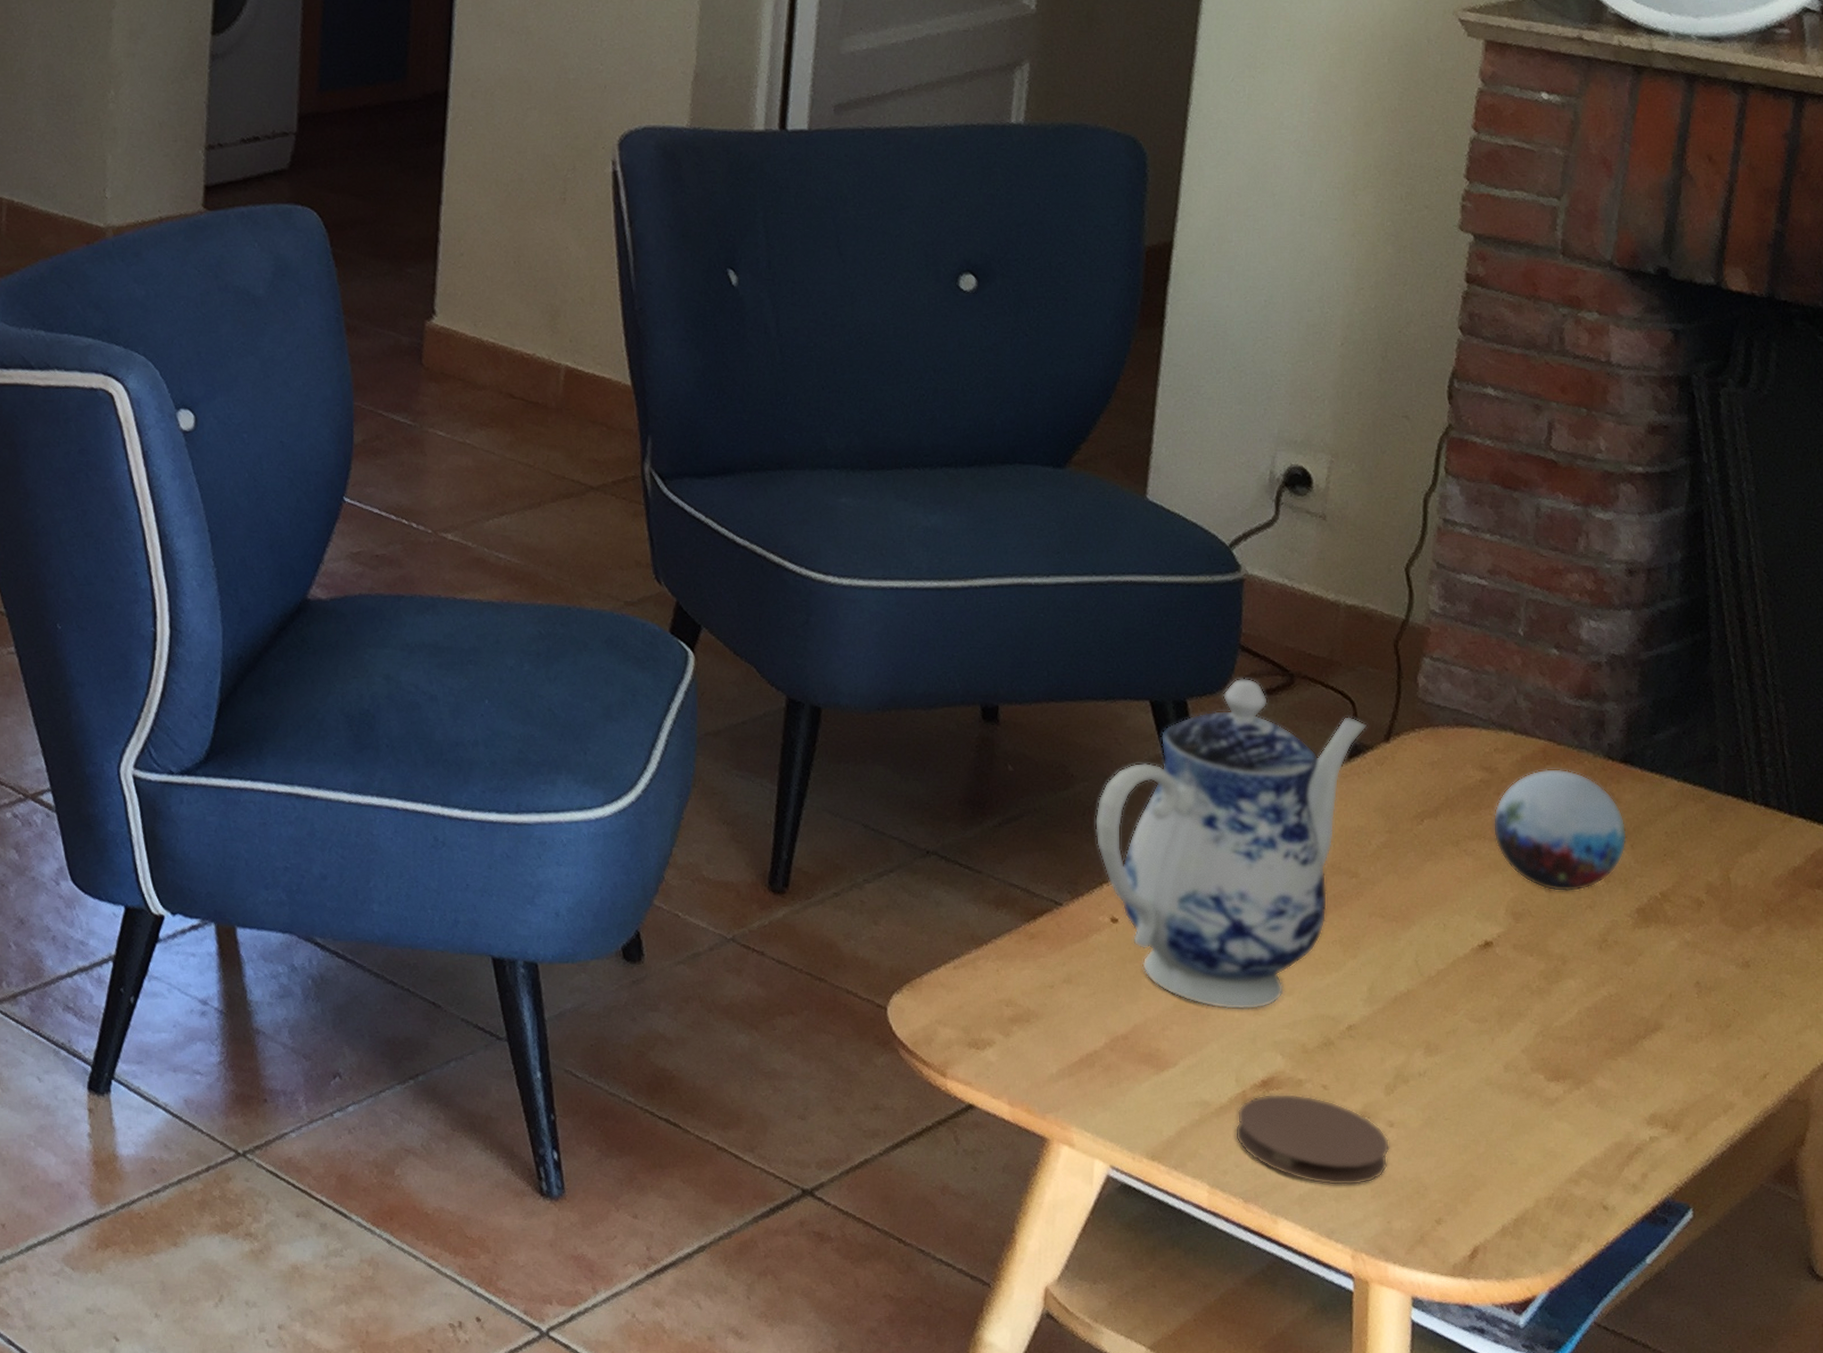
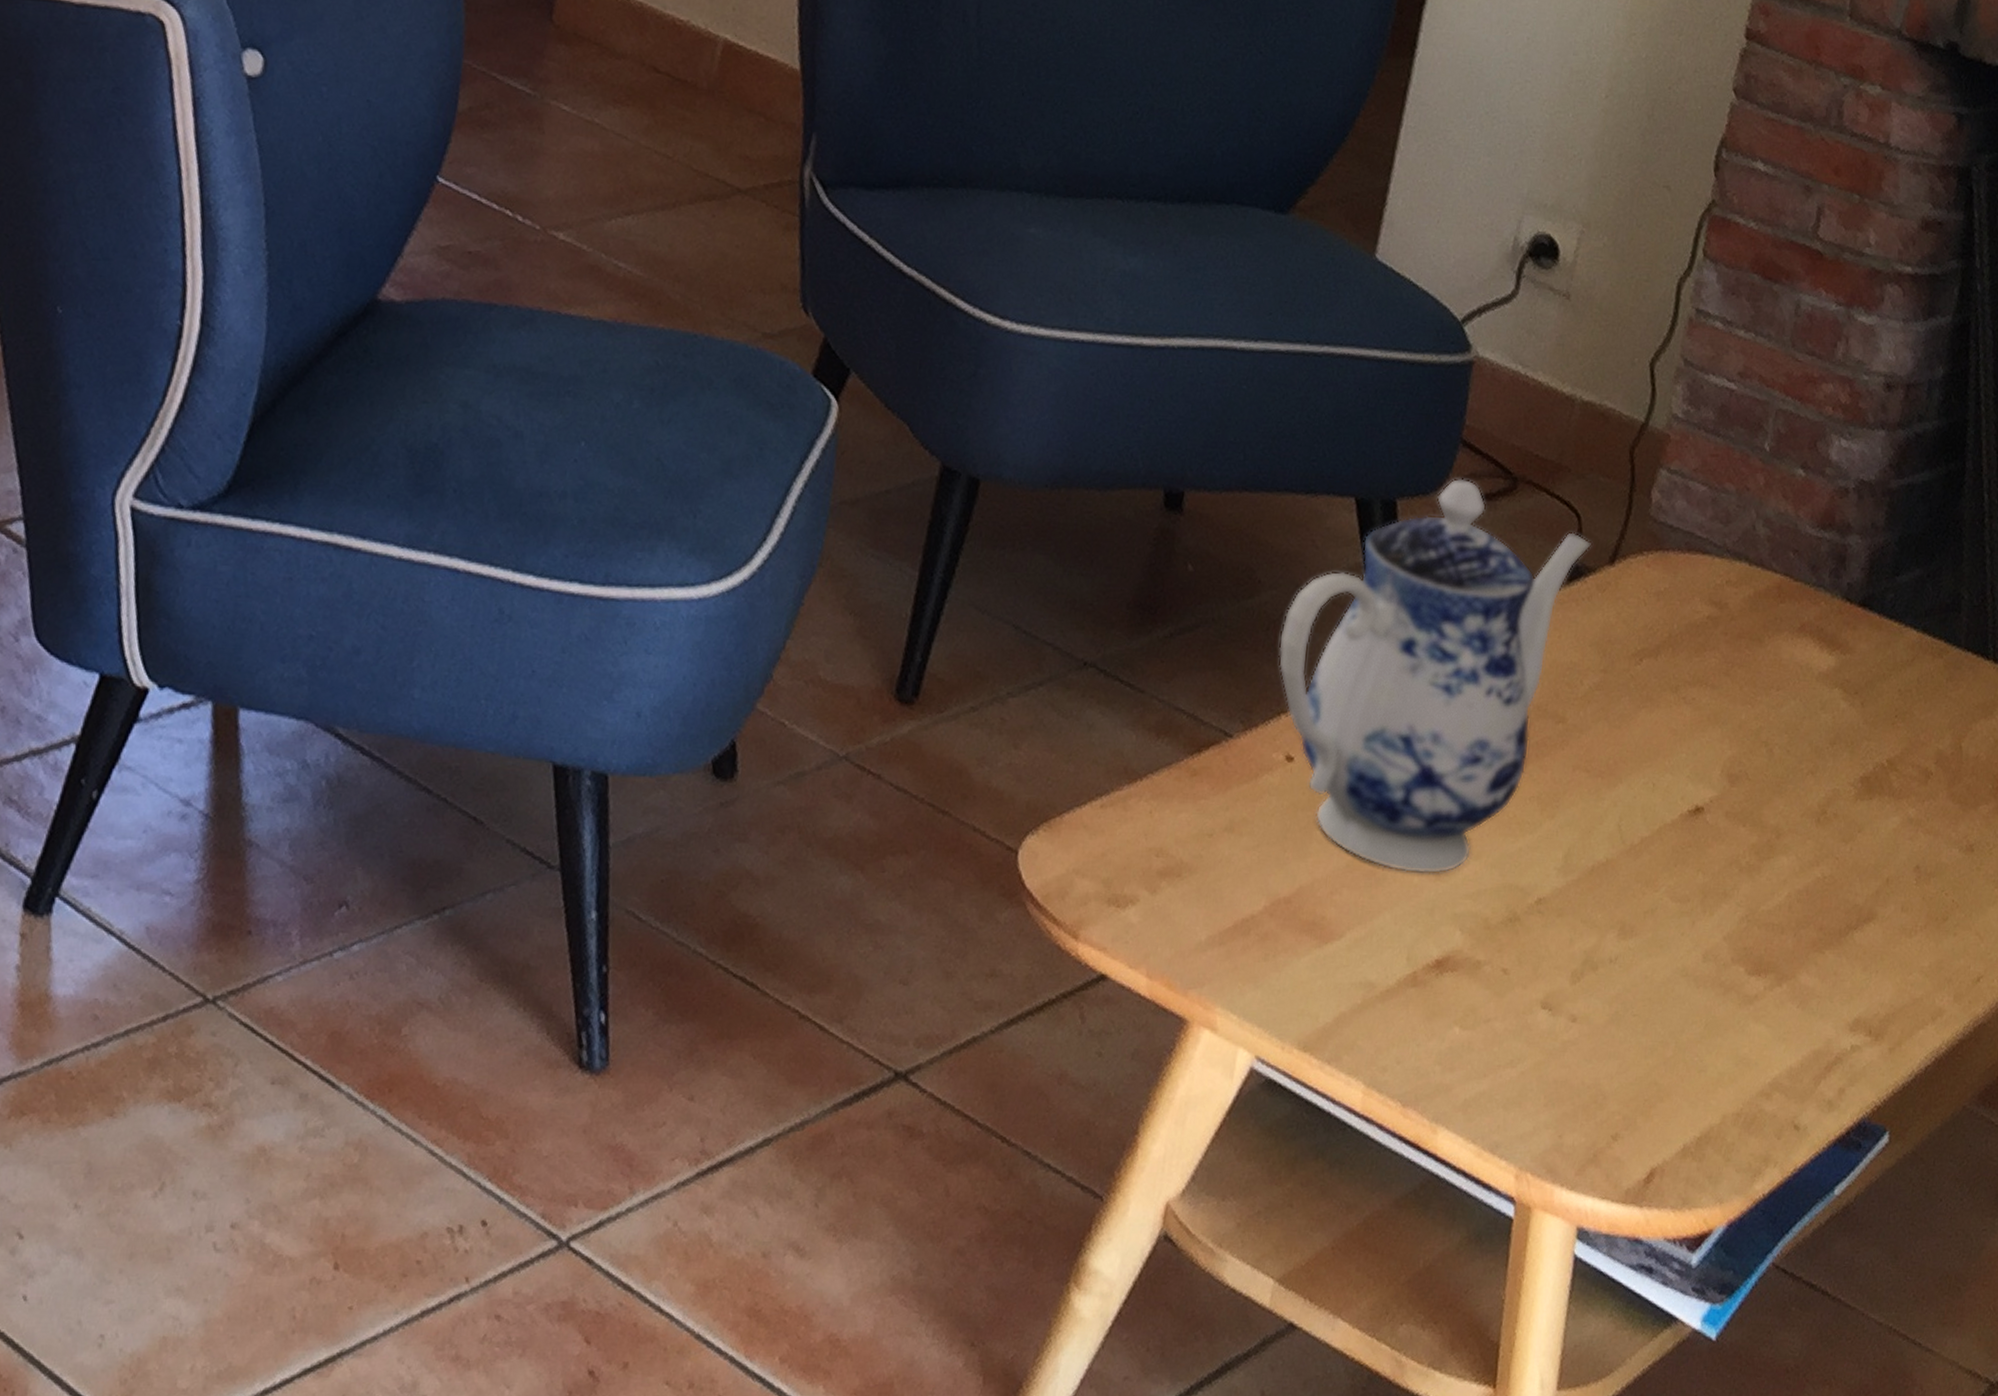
coaster: present [1235,1093,1390,1186] -> none [1399,976,1571,1091]
decorative orb: present [1493,768,1628,892] -> none [1716,607,1859,754]

